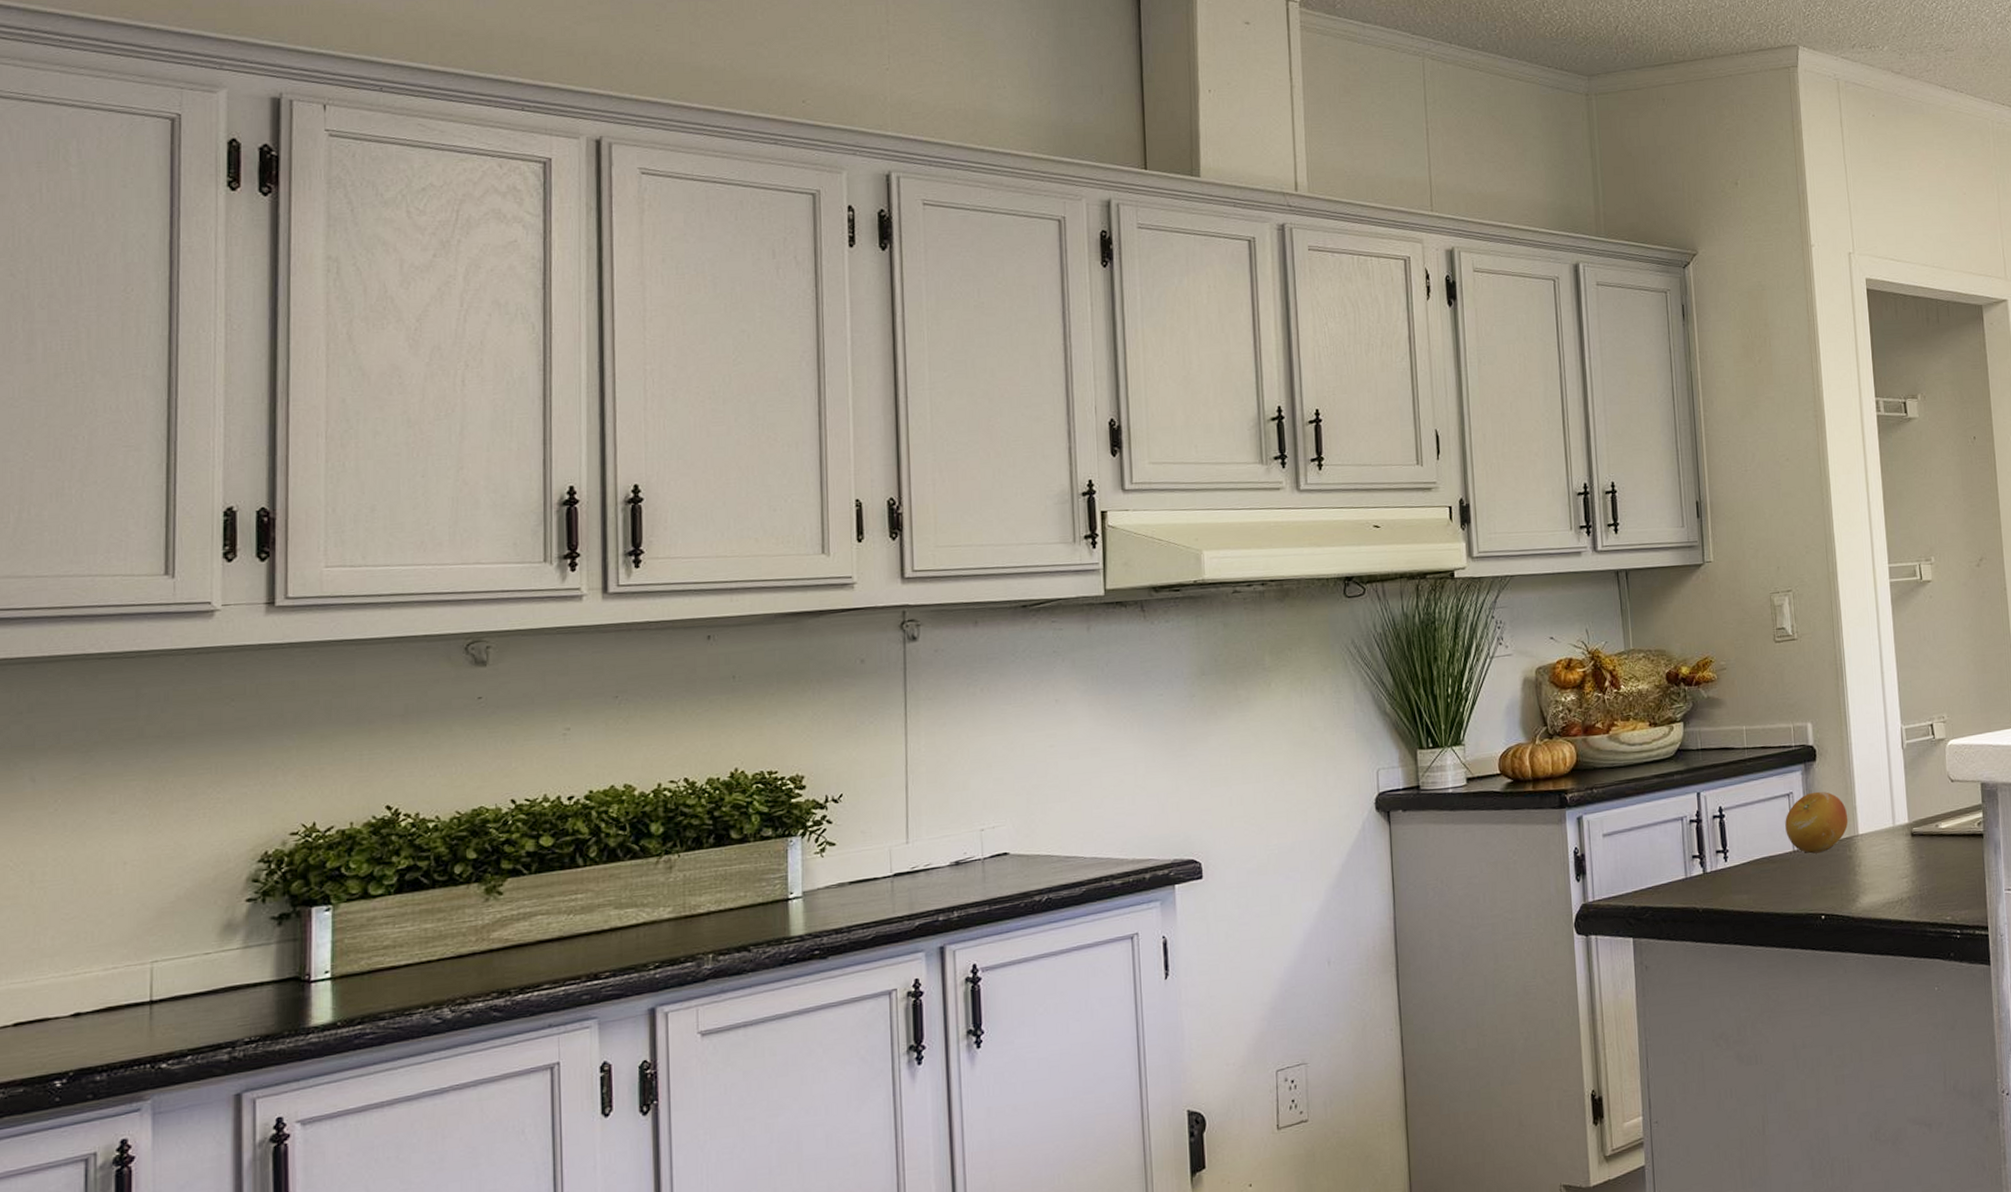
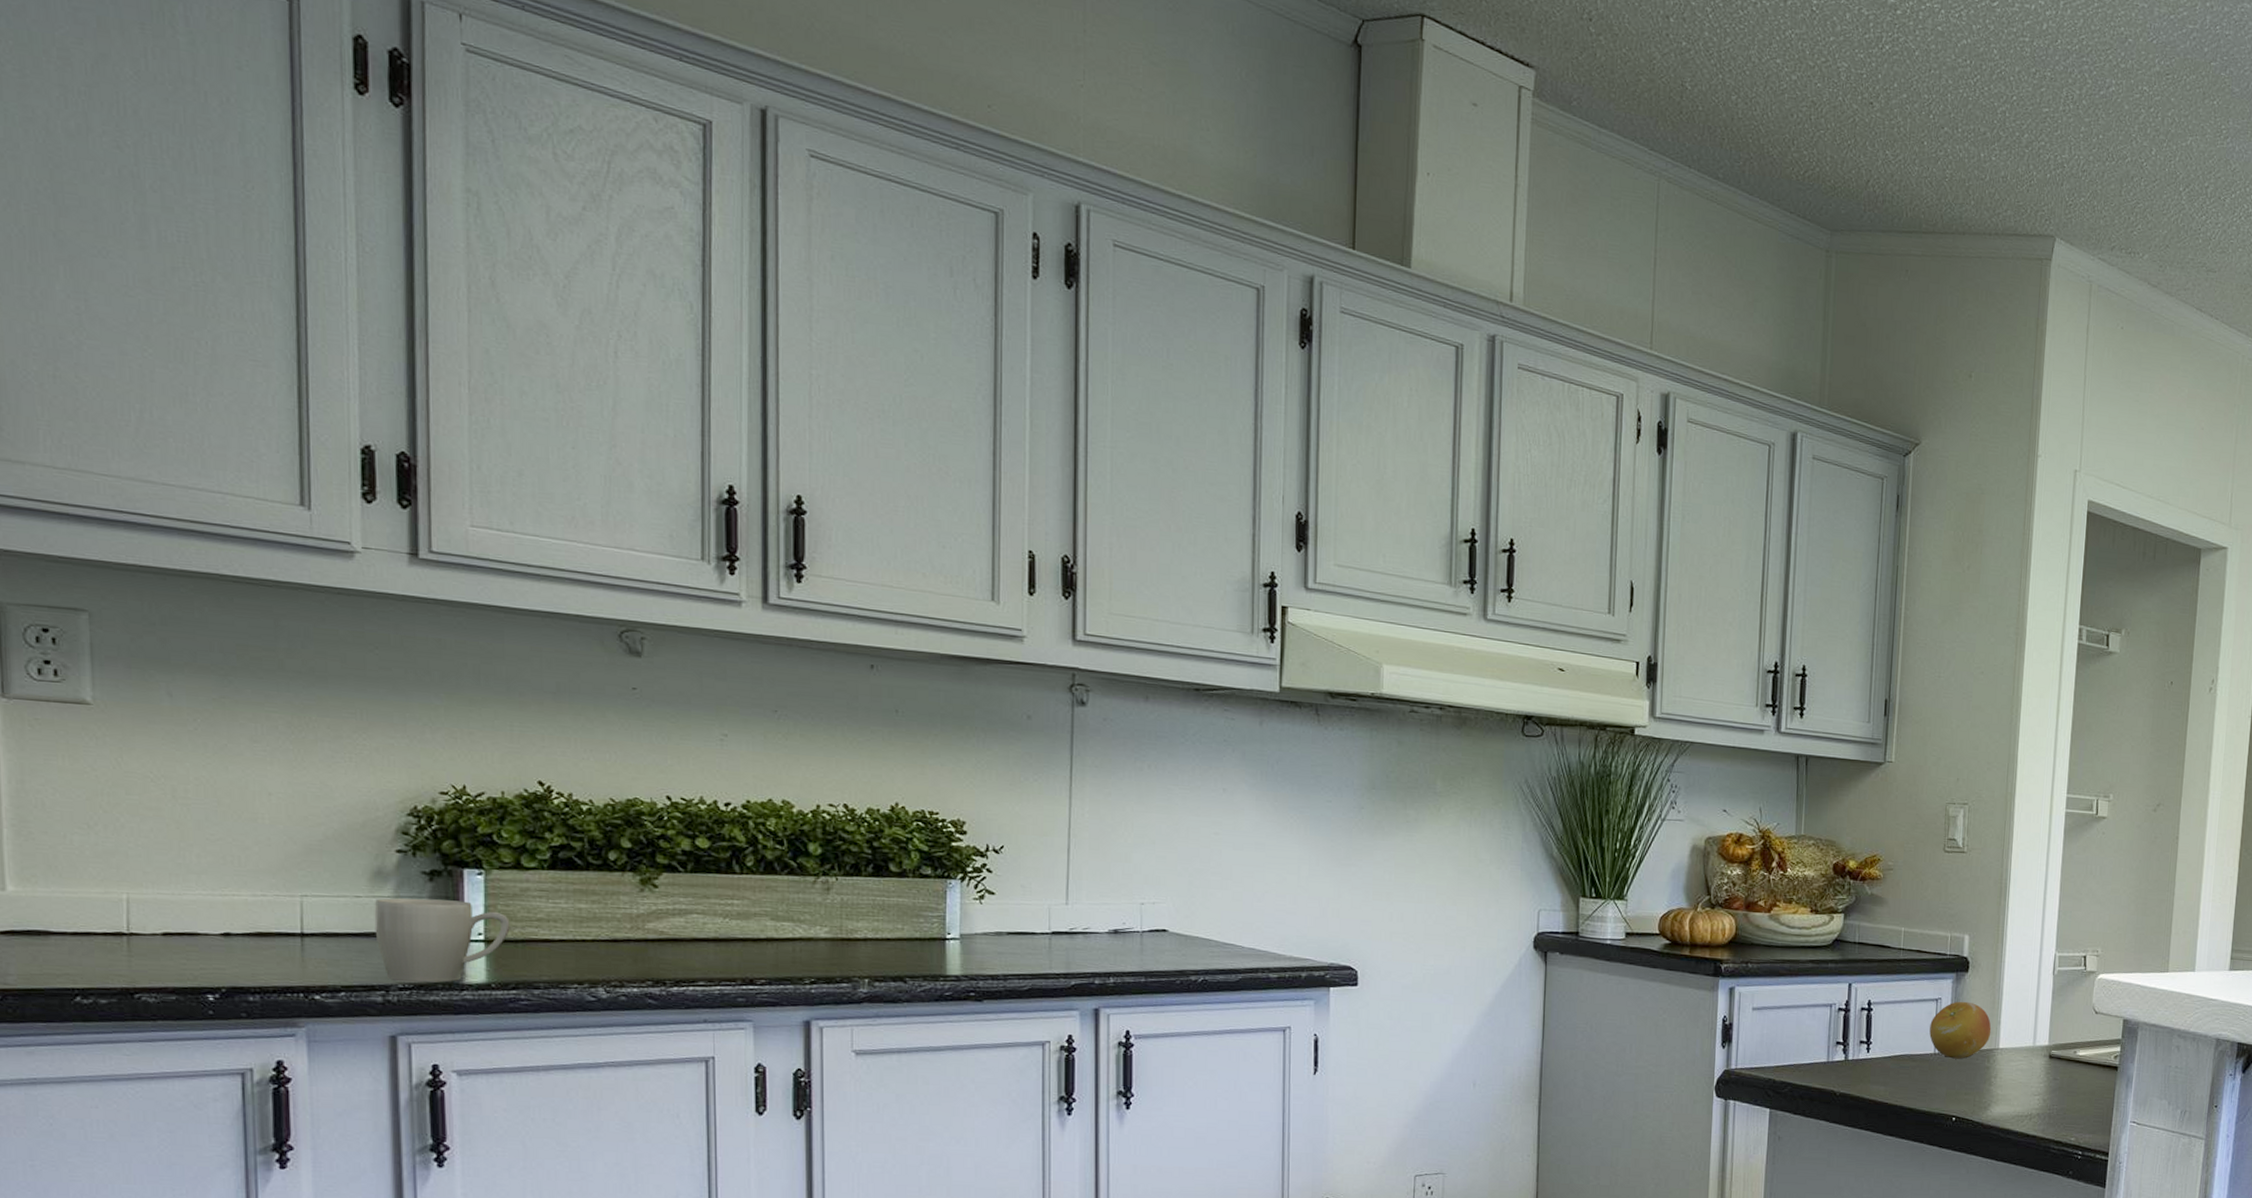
mug: none [223,940,357,1036] -> present [374,898,510,983]

